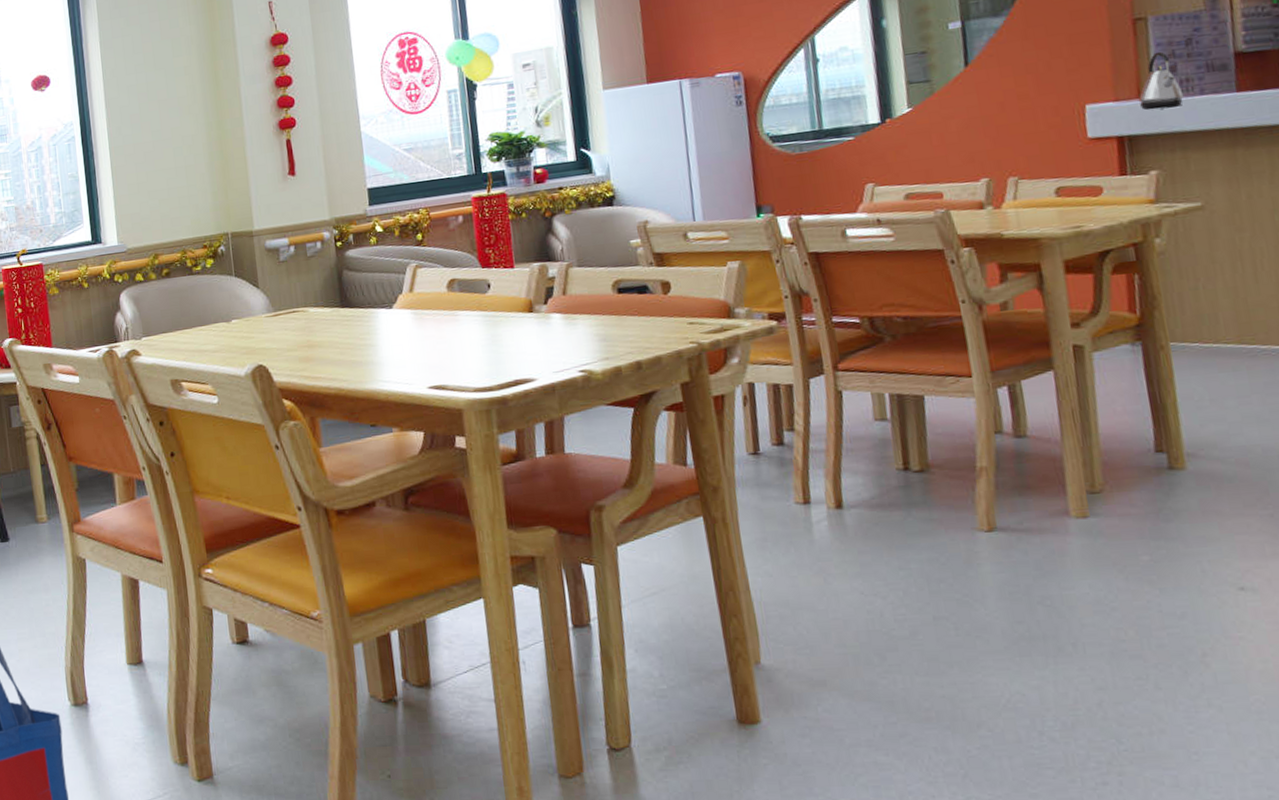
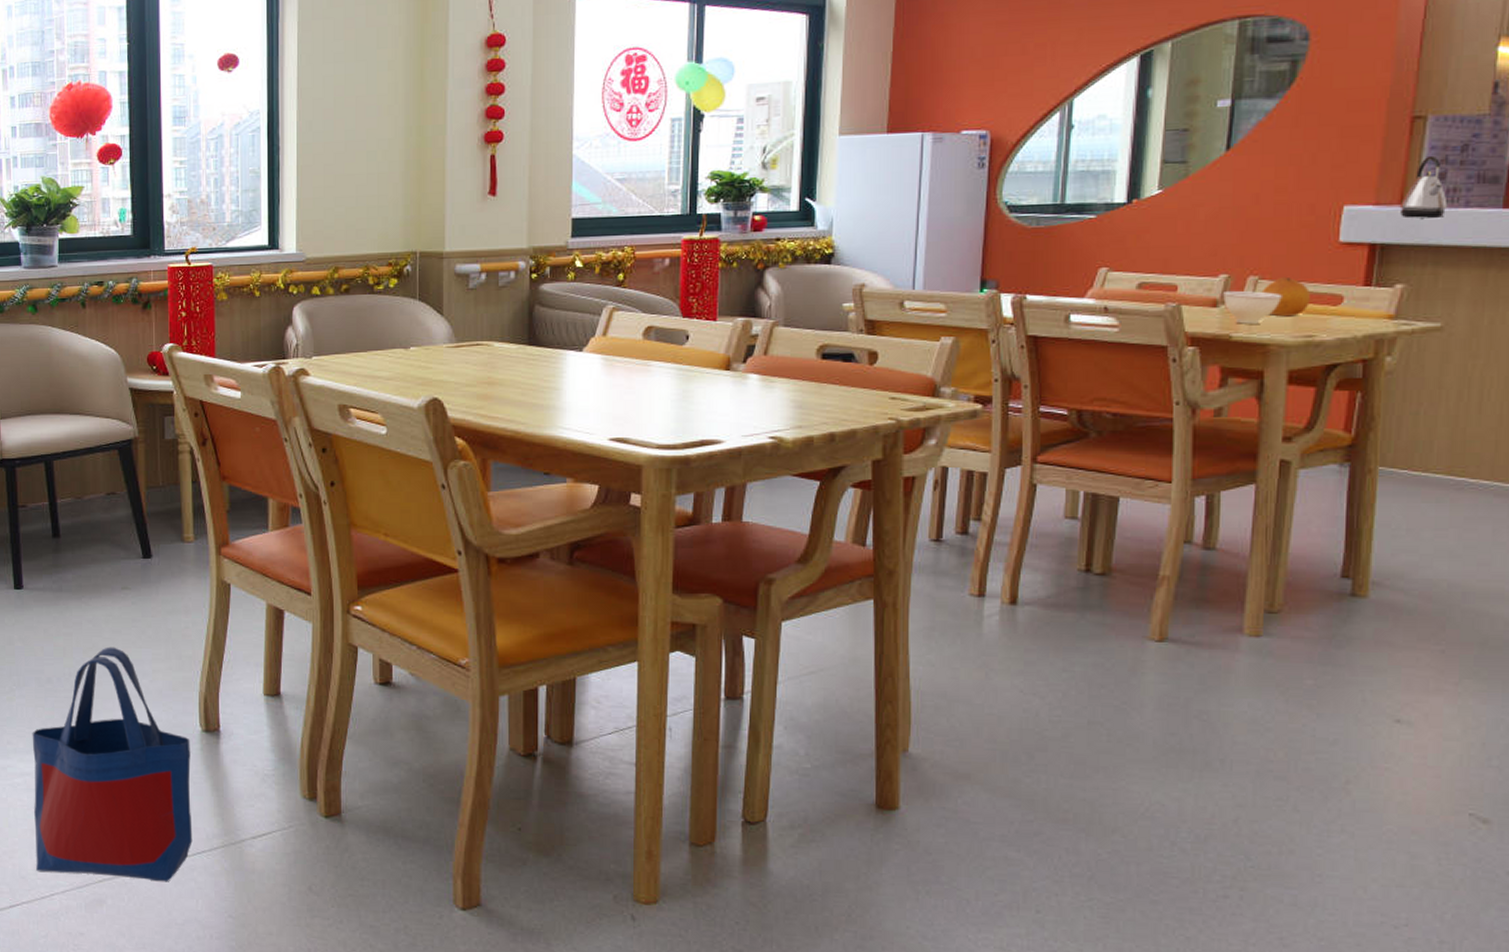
bowl: none [987,190,1044,222] -> present [1223,290,1282,324]
fruit: none [1023,174,1073,212] -> present [1261,276,1311,317]

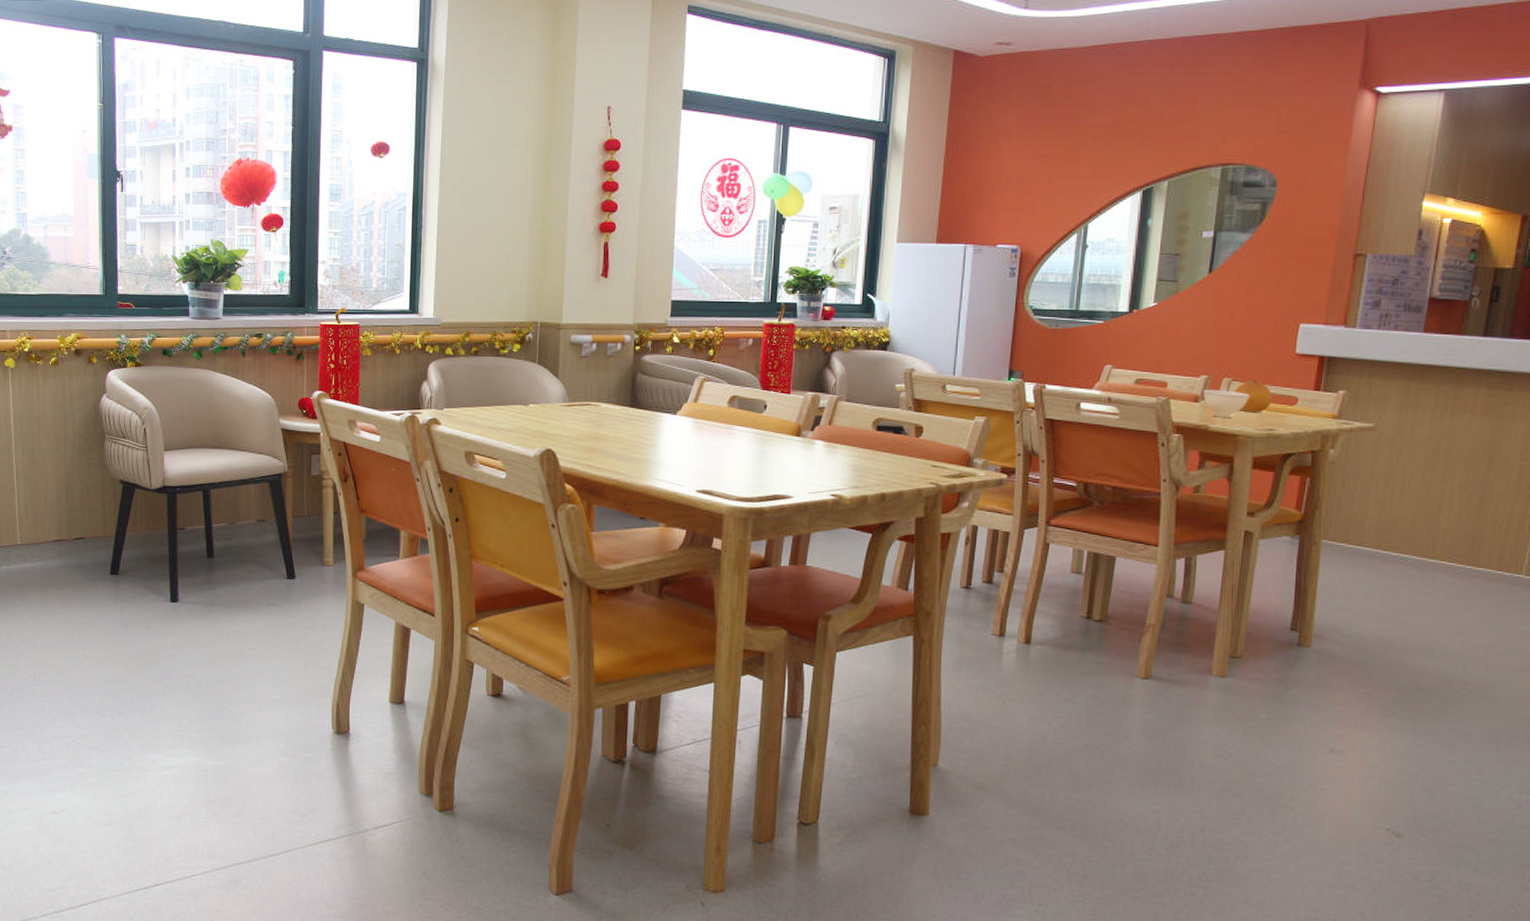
tote bag: present [32,647,193,882] -> none [180,656,323,866]
kettle: present [1399,155,1448,219] -> none [1343,286,1381,337]

